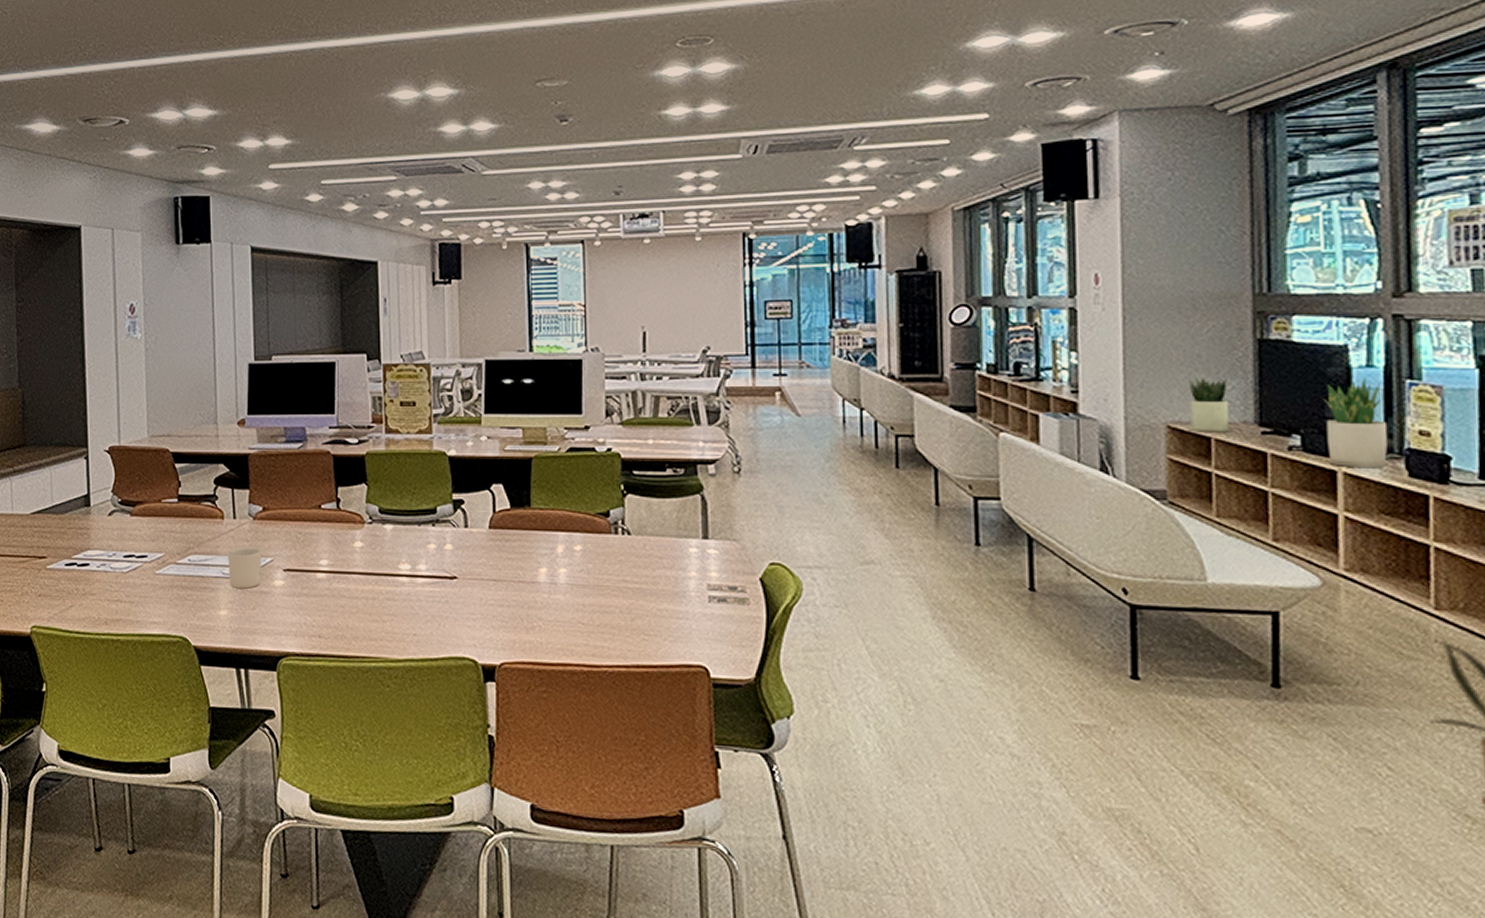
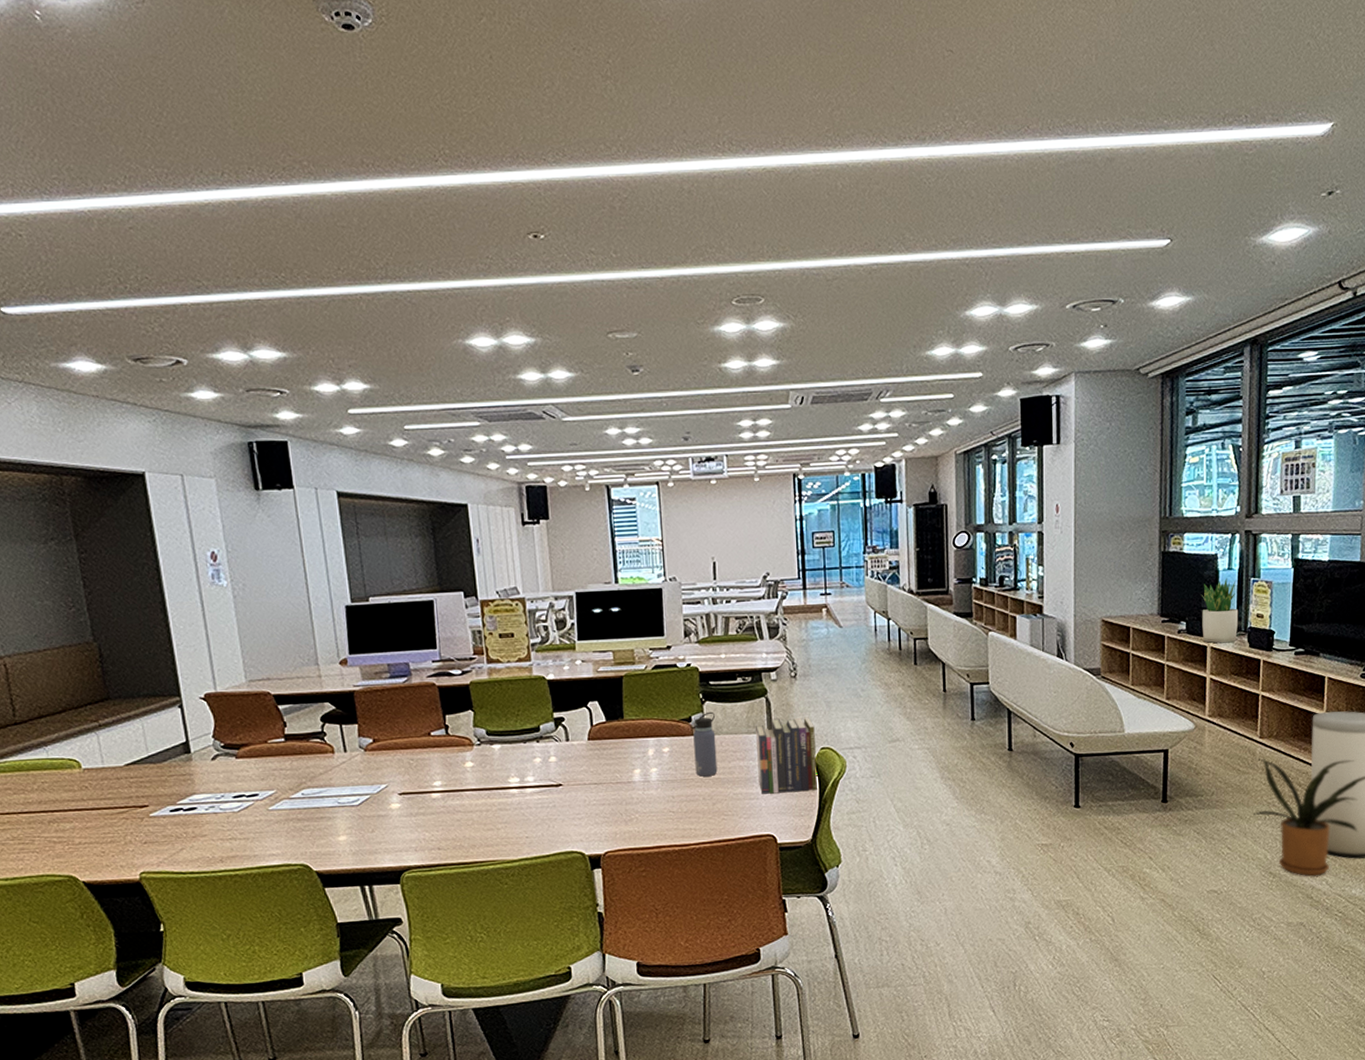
mug: present [227,547,262,589] -> none [341,776,378,815]
water bottle: none [611,506,639,585] -> present [693,711,718,777]
books: none [686,521,764,617] -> present [755,717,817,794]
planter: present [1187,378,1233,434] -> none [1115,582,1144,625]

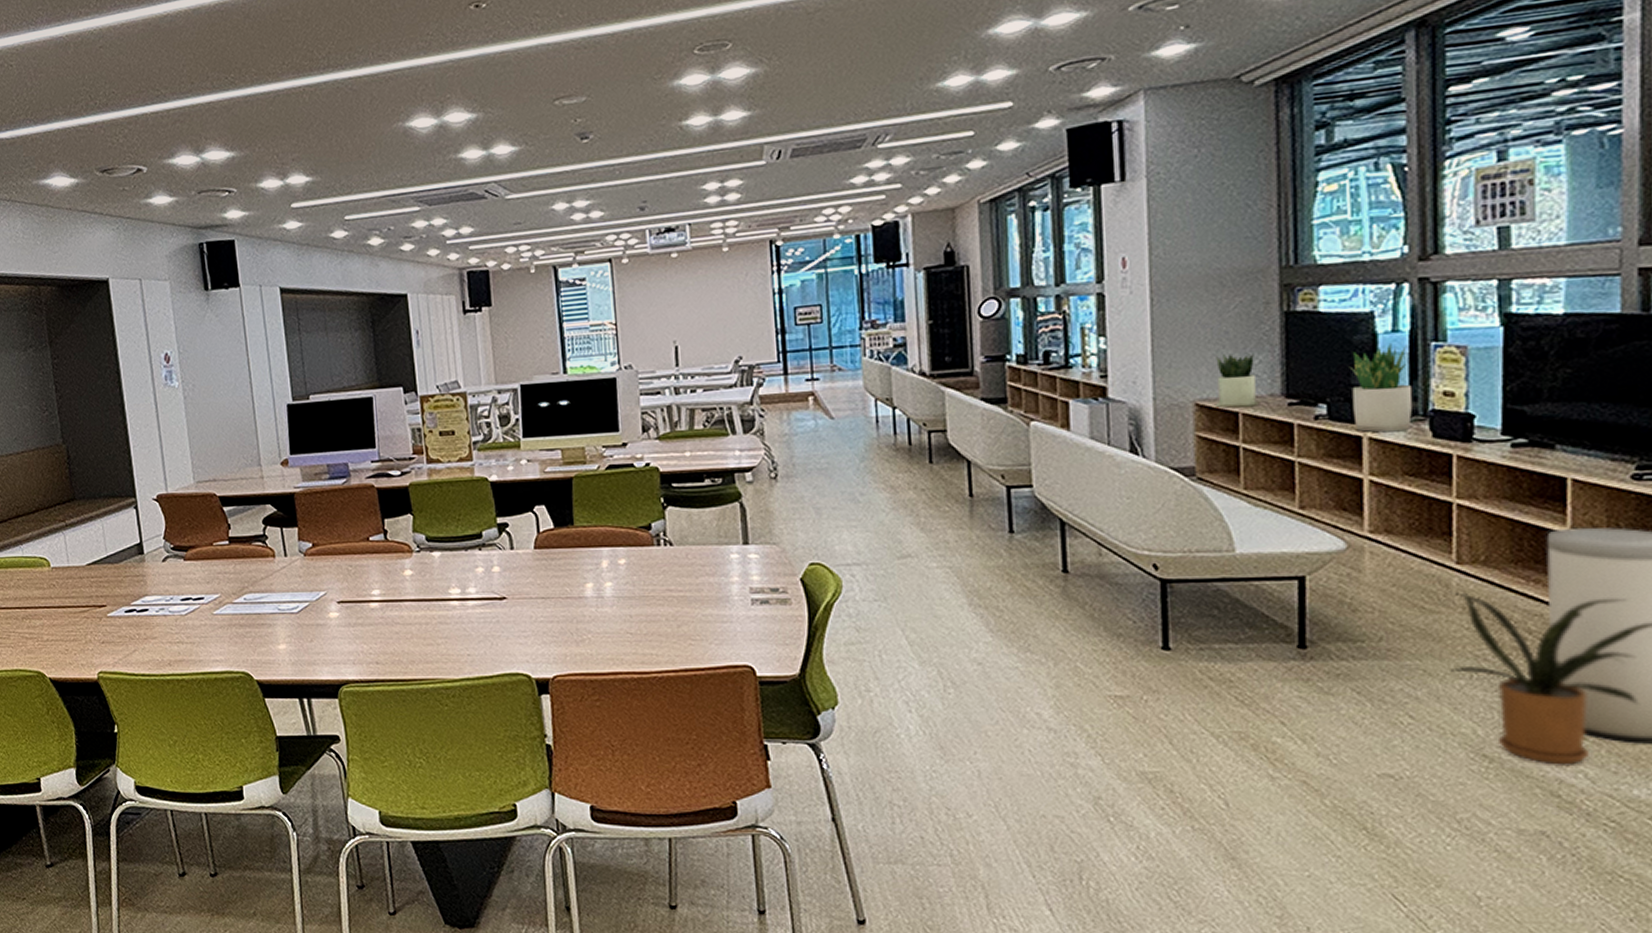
water bottle: present [693,711,718,777] -> none [654,518,683,594]
books: present [755,717,817,794] -> none [727,526,806,617]
planter: none [1115,582,1144,625] -> present [1215,354,1260,409]

